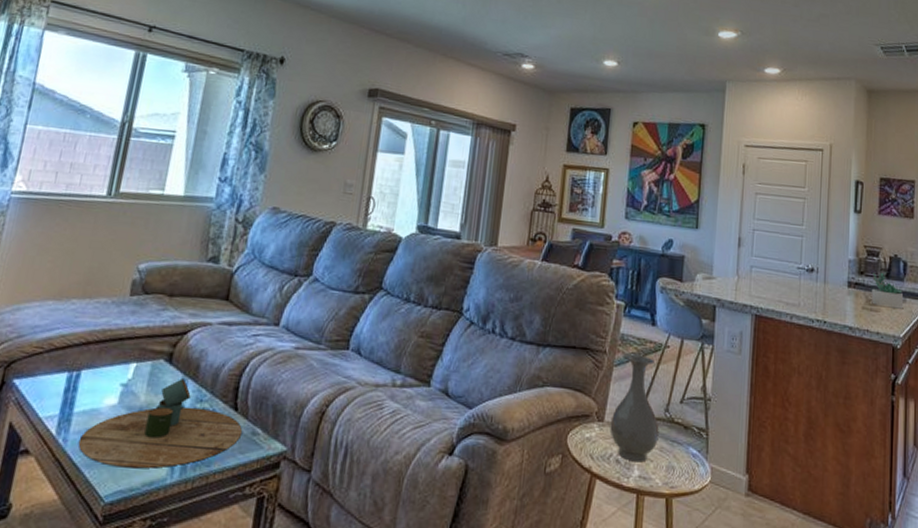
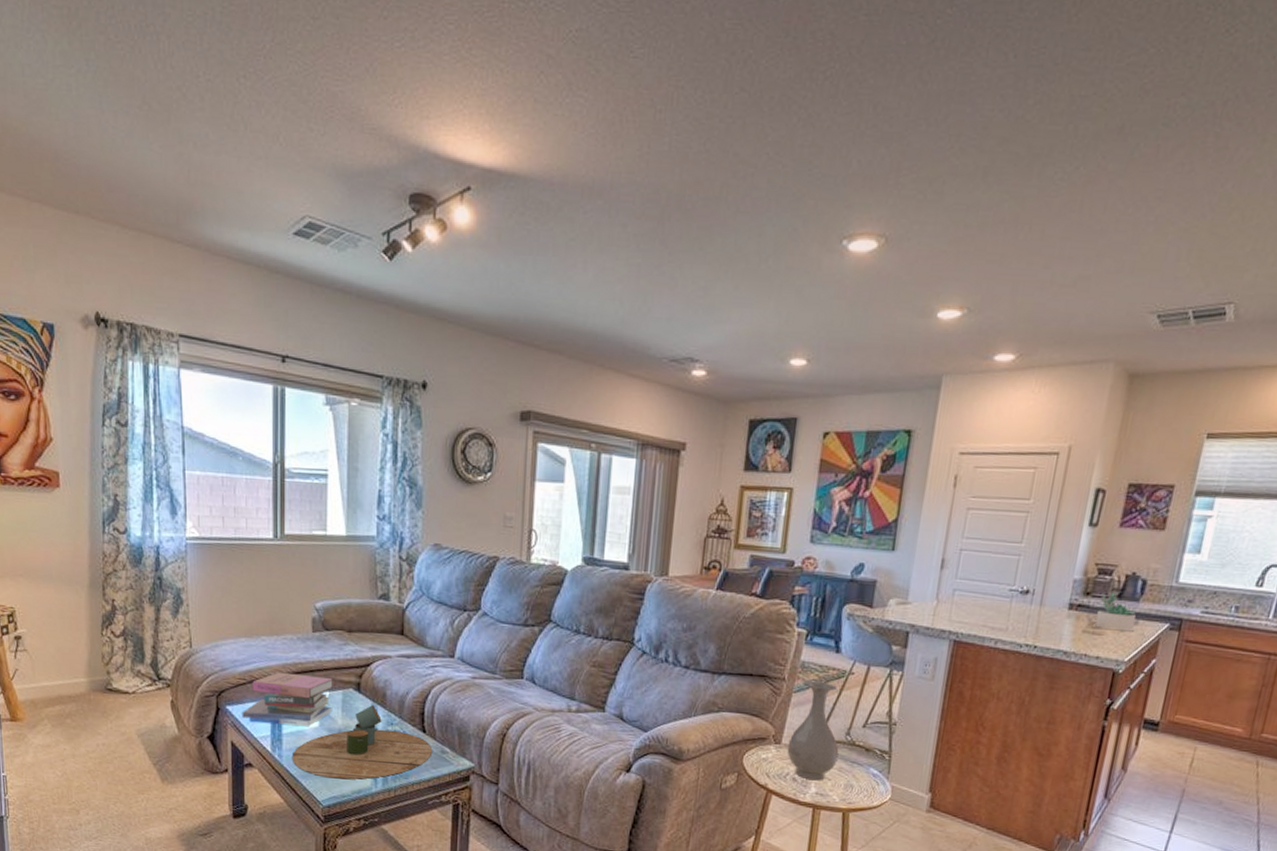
books: none [29,339,144,405] -> present [242,672,333,727]

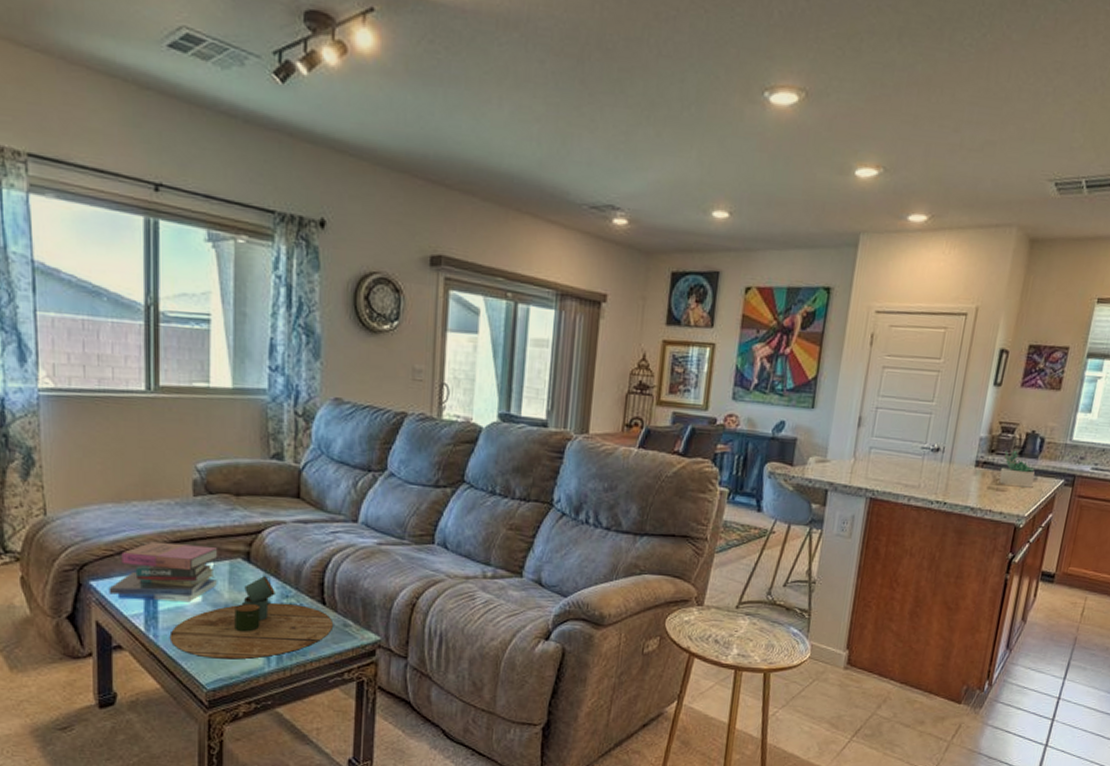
vase: present [787,680,839,781] -> none [709,540,760,642]

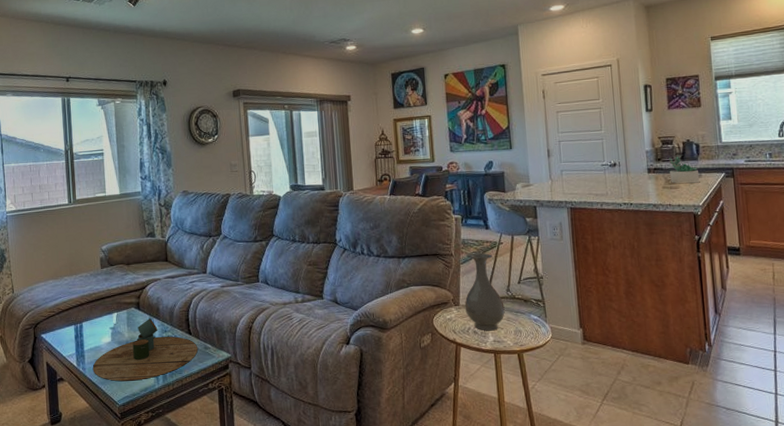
books: present [109,541,218,603] -> none [53,301,120,345]
vase: none [709,540,760,642] -> present [464,252,505,331]

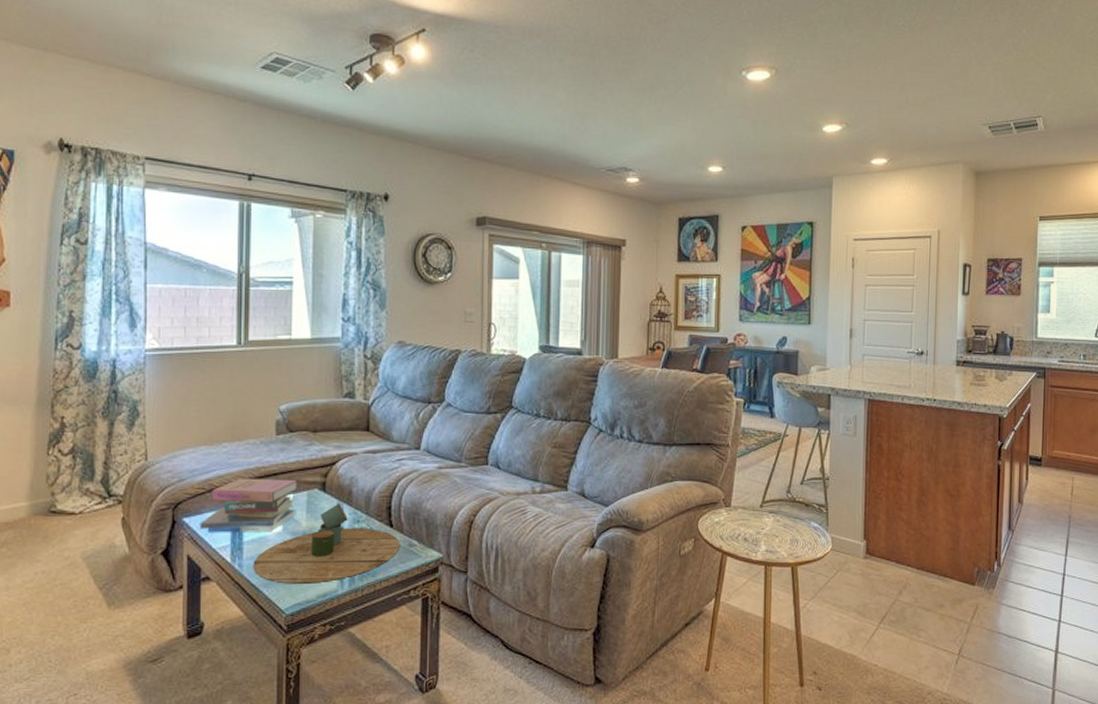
books: none [53,301,120,345] -> present [200,478,297,533]
vase: present [464,252,505,331] -> none [737,445,782,539]
succulent plant: present [669,156,700,184] -> none [979,349,1010,382]

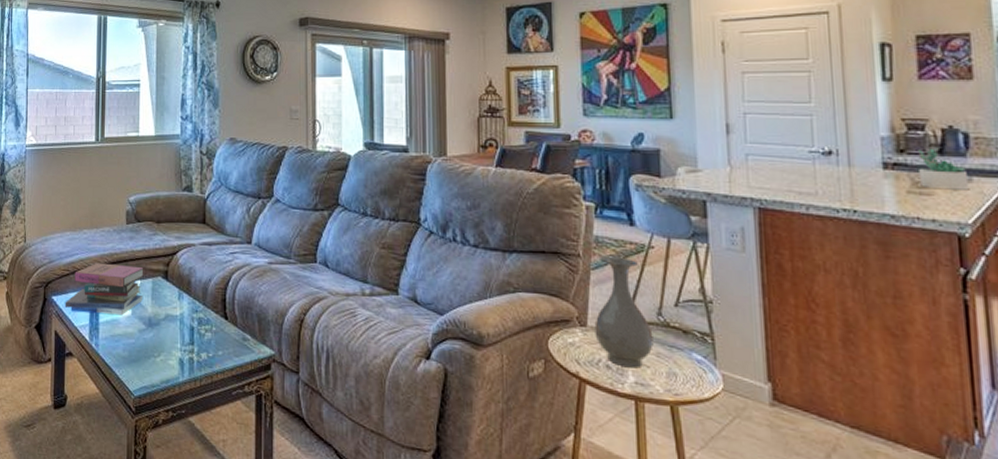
decorative tray: present [253,504,401,584] -> none [107,293,235,369]
vase: none [737,445,782,539] -> present [594,256,654,369]
succulent plant: none [979,349,1010,382] -> present [918,148,970,190]

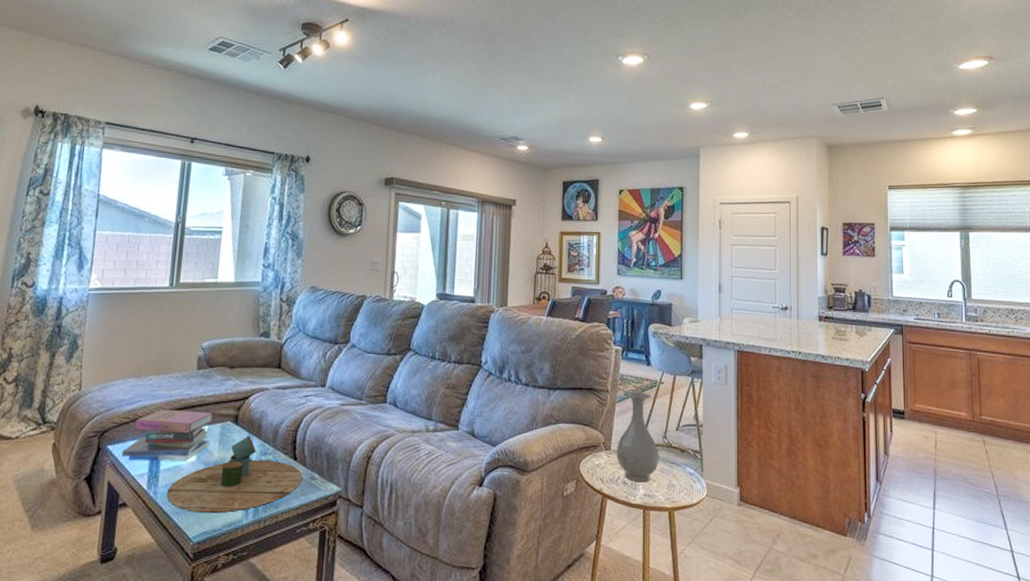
decorative tray: none [107,293,235,369] -> present [166,436,303,513]
succulent plant: present [918,148,970,190] -> none [840,306,870,337]

